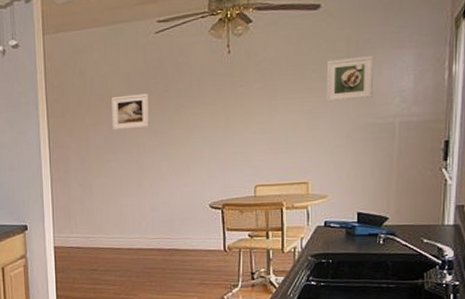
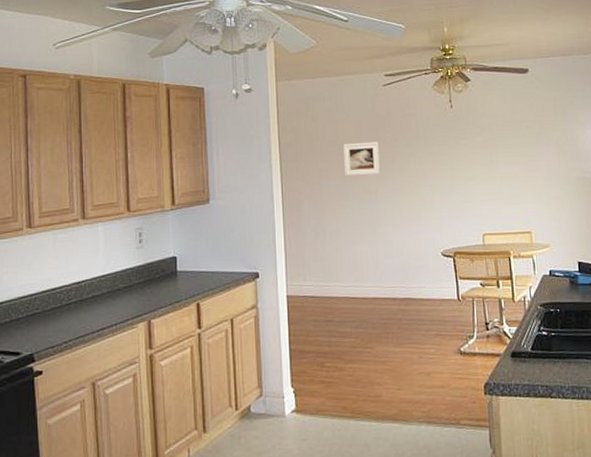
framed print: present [326,56,373,102] -> none [538,117,580,157]

